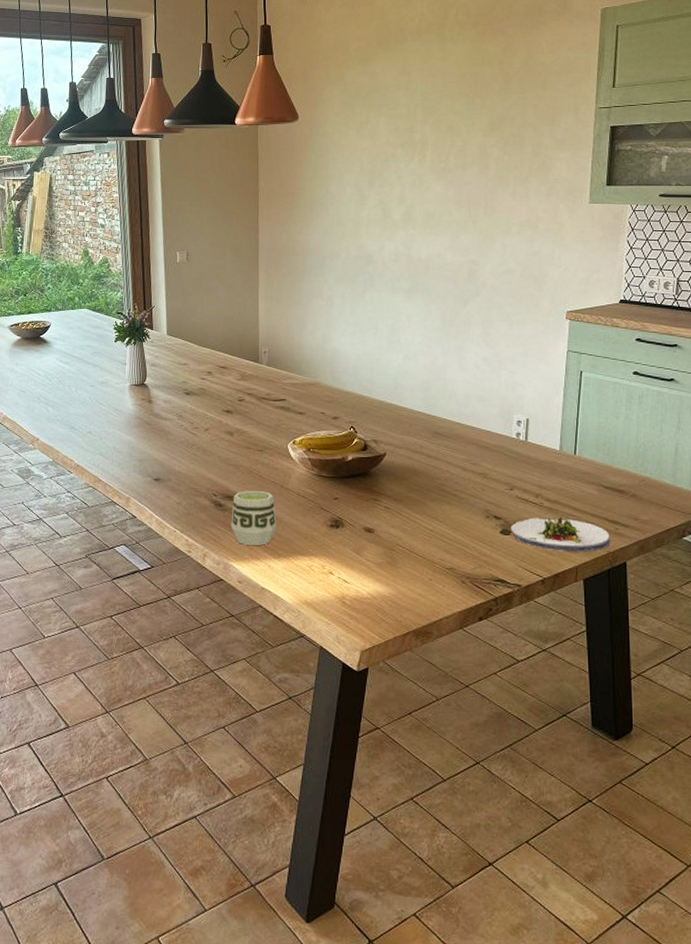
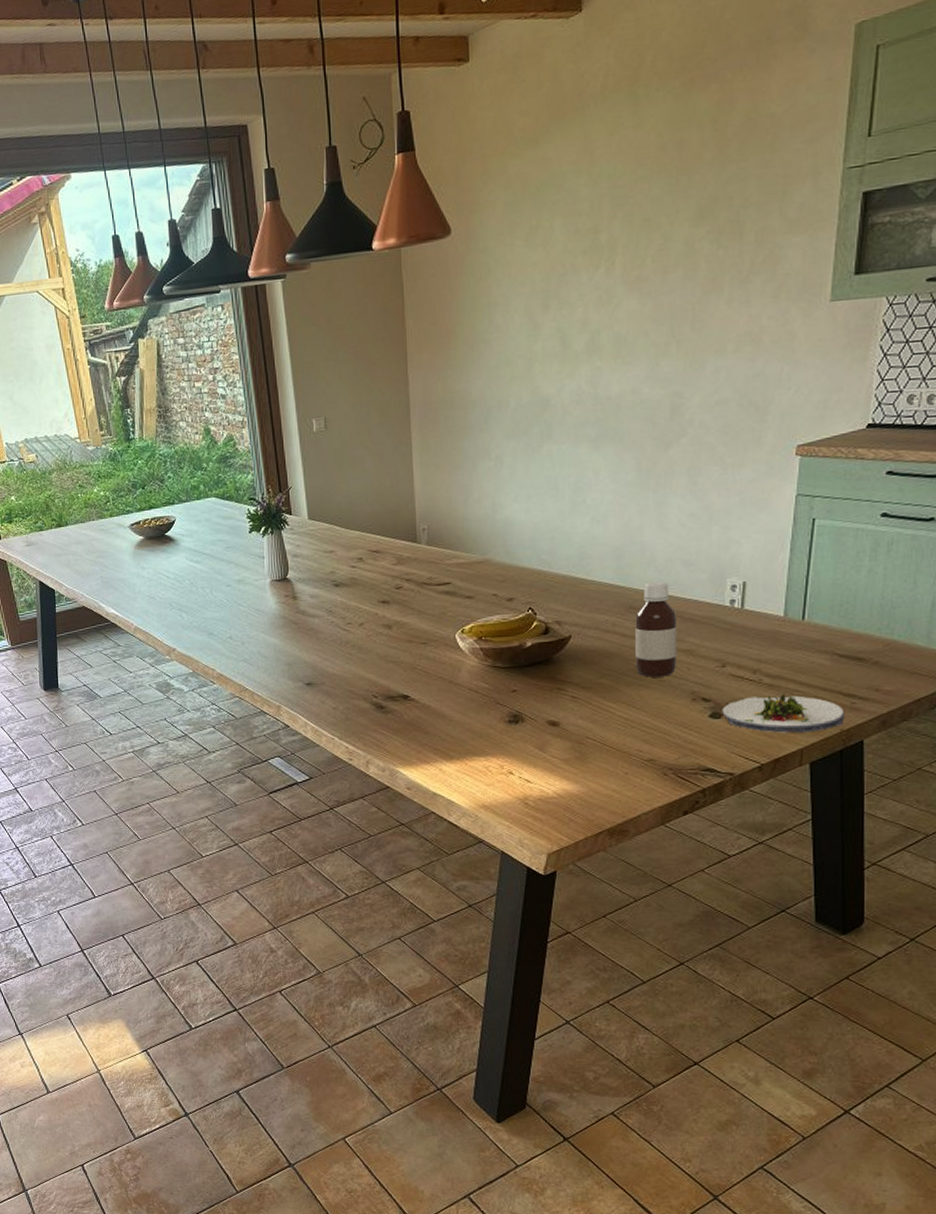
cup: present [231,491,277,545] -> none [395,689,447,748]
bottle: none [439,412,474,495] -> present [635,581,678,677]

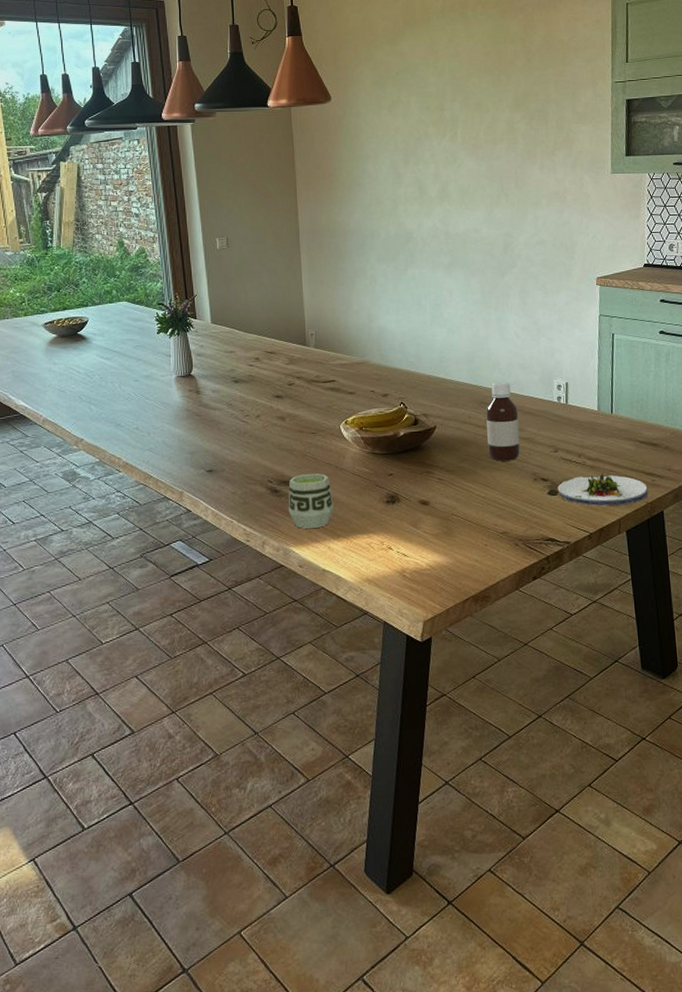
cup: none [395,689,447,748] -> present [288,473,334,529]

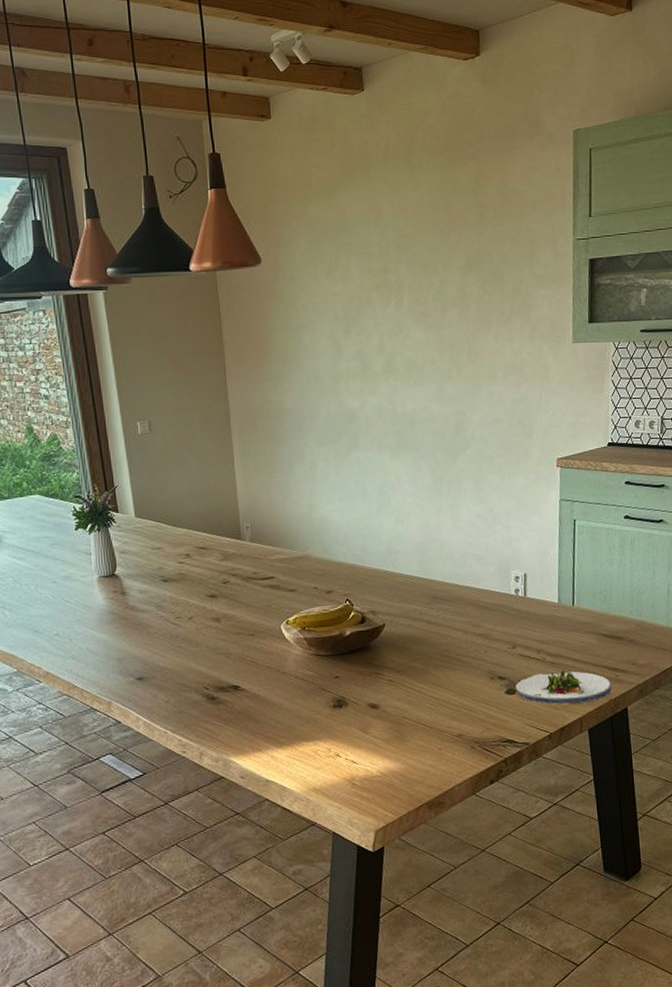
cup: present [288,473,334,529] -> none [226,678,277,737]
bottle: present [486,381,520,461] -> none [438,574,476,660]

